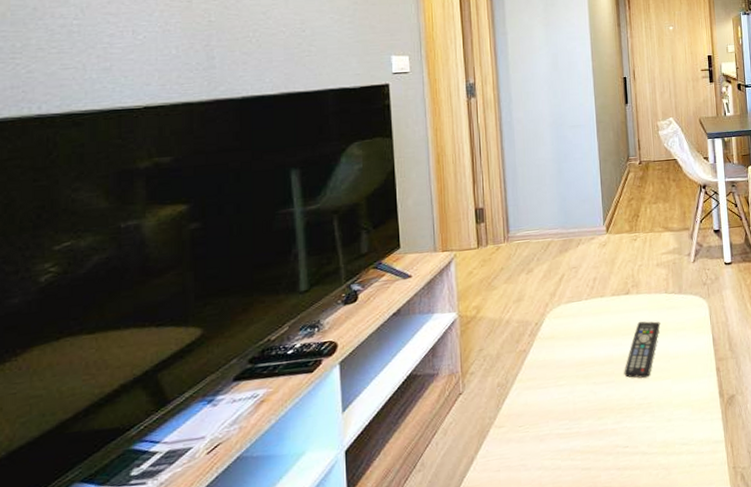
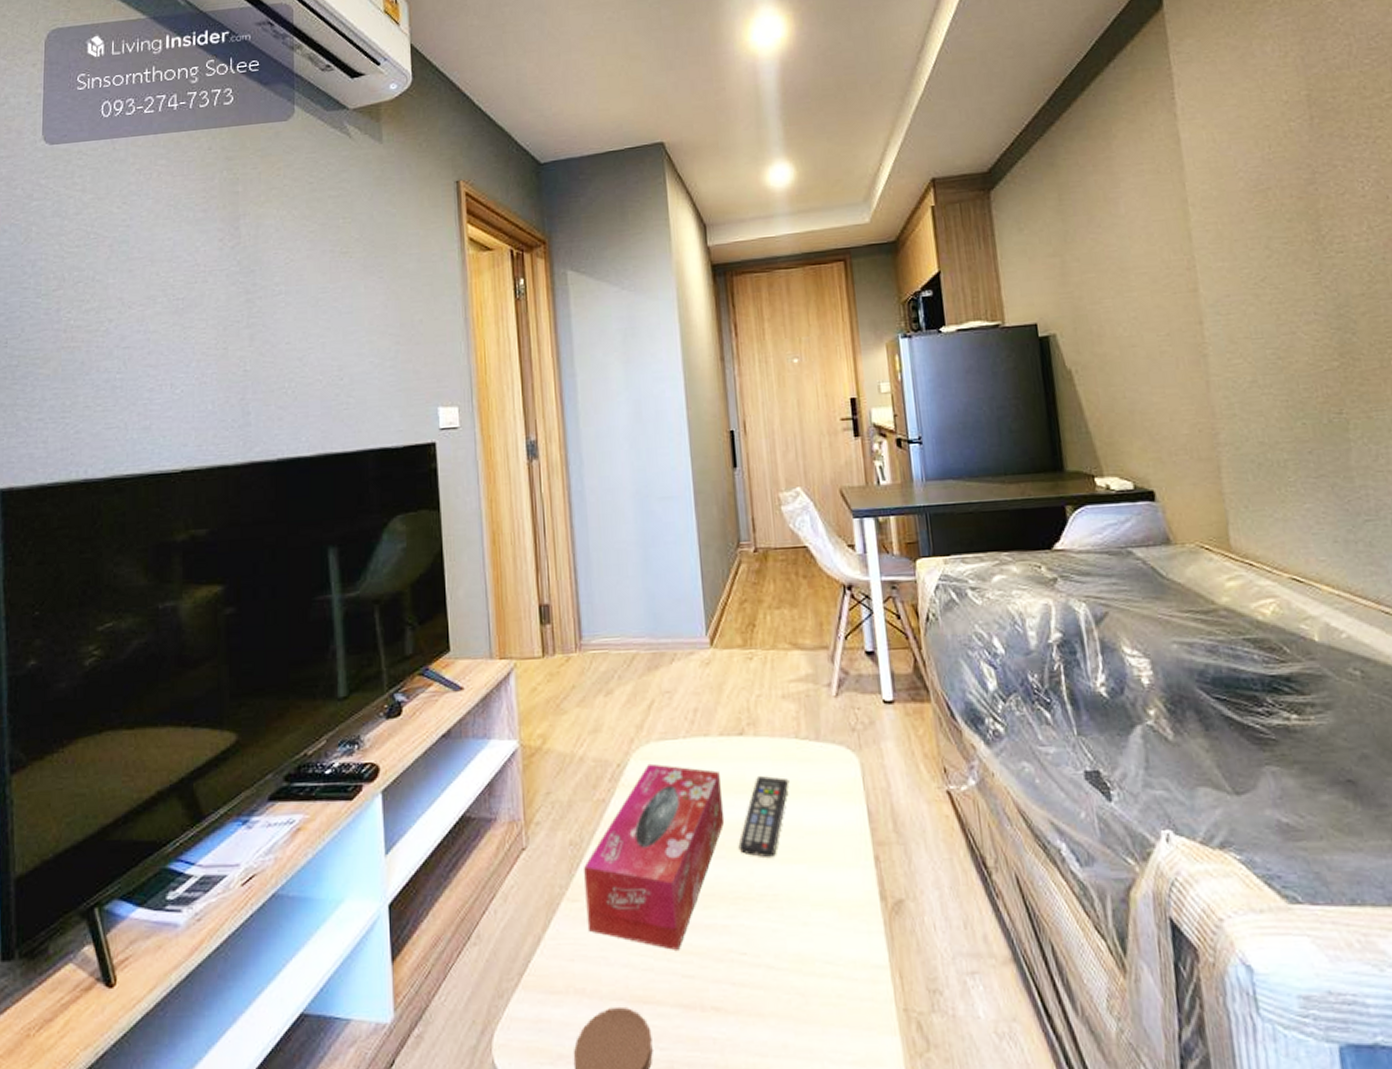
tissue box: none [509,320,615,452] -> present [584,763,725,950]

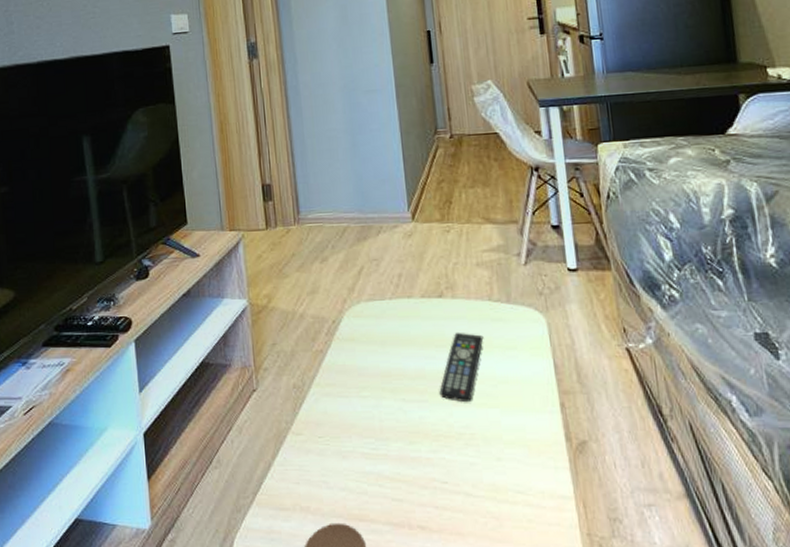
tissue box: present [584,763,725,950] -> none [306,320,427,478]

